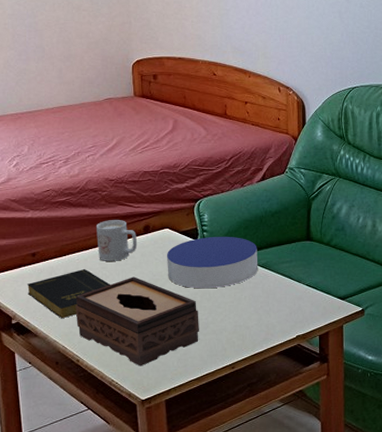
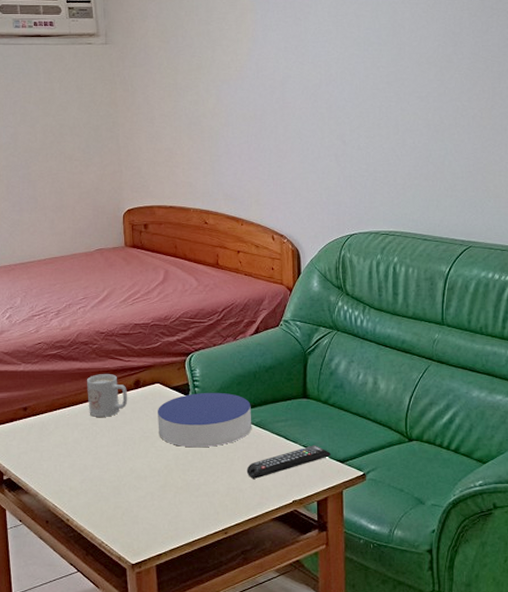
book: present [26,268,111,319] -> none [18,424,101,476]
tissue box: present [75,277,199,366] -> none [65,433,191,528]
remote control: none [253,284,332,316] -> present [246,445,331,479]

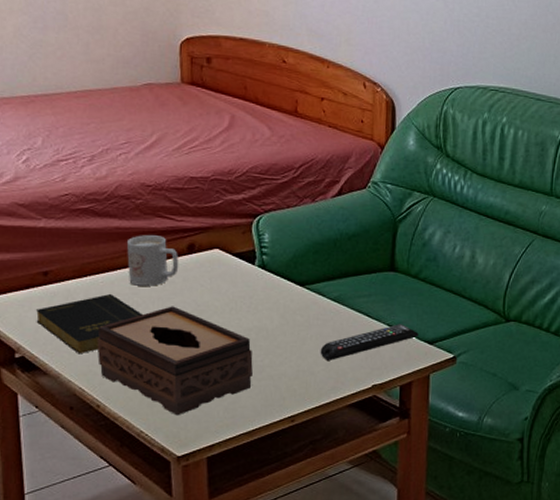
book: none [18,424,101,476] -> present [35,293,144,354]
tissue box: none [65,433,191,528] -> present [97,306,253,416]
coaster: present [158,392,252,448] -> none [215,260,329,325]

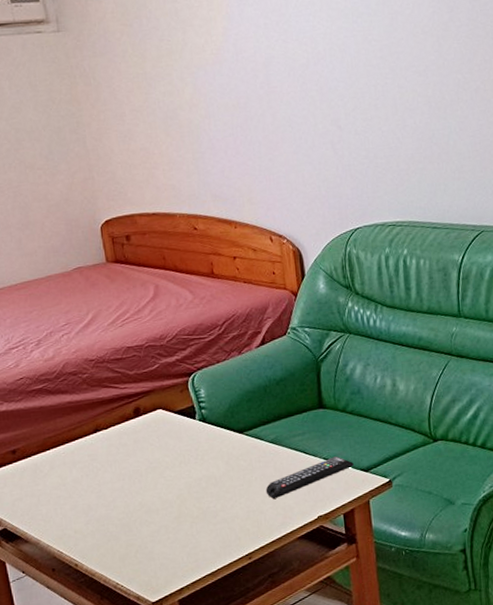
book: present [35,293,144,354] -> none [9,462,104,521]
tissue box: present [97,306,253,416] -> none [65,466,209,566]
mug: present [126,235,179,286] -> none [79,404,129,452]

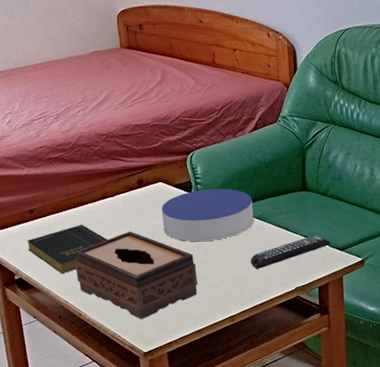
book: none [9,462,104,521] -> present [26,224,108,274]
tissue box: none [65,466,209,566] -> present [74,231,198,320]
coaster: none [163,411,268,474] -> present [162,188,254,242]

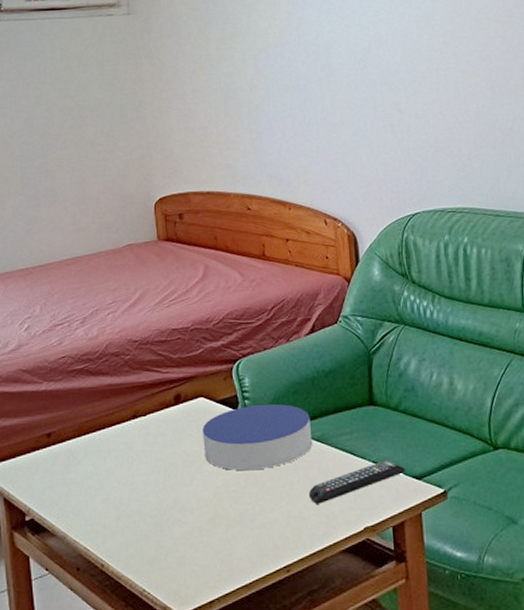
book: present [26,224,108,274] -> none [41,450,138,514]
tissue box: present [74,231,198,320] -> none [97,458,245,572]

